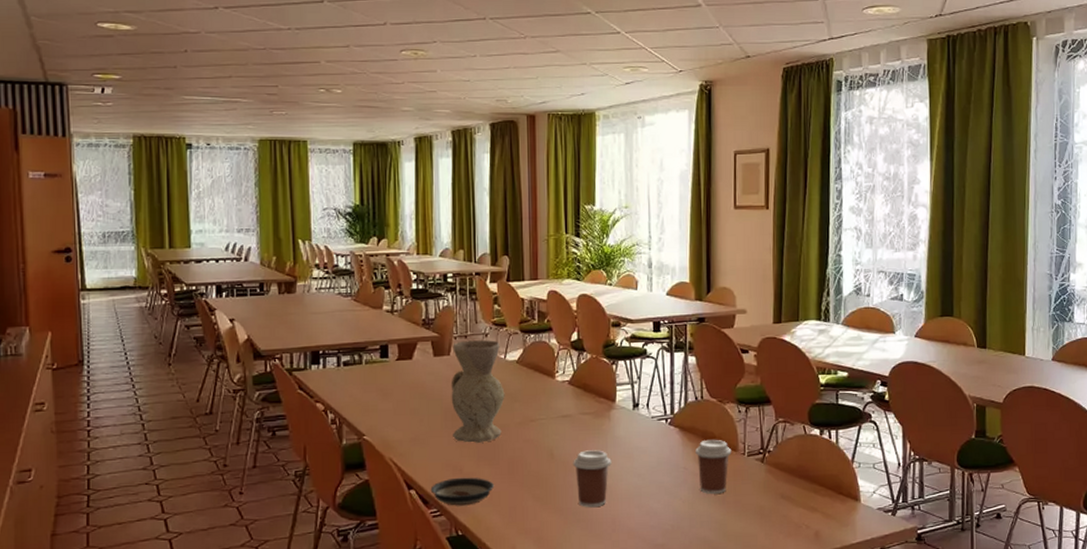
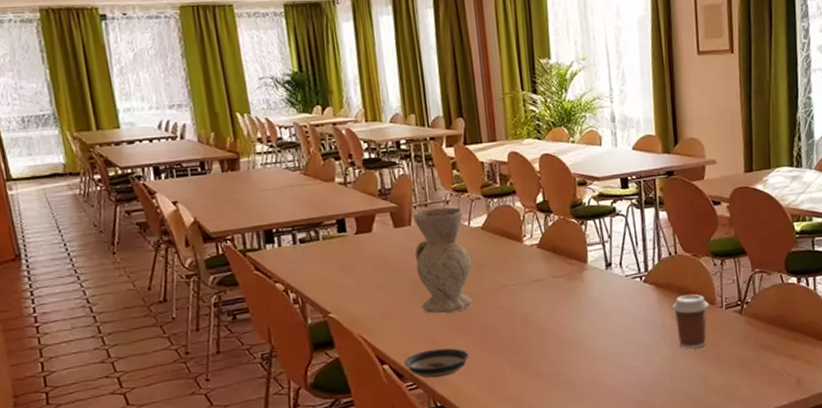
coffee cup: present [573,450,612,507] -> none [548,312,588,370]

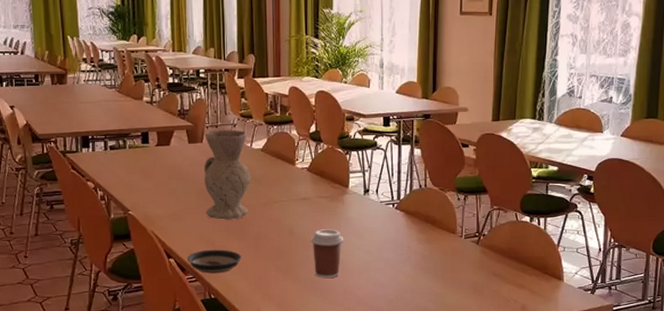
coffee cup: none [548,312,588,370] -> present [310,229,344,278]
coffee cup: present [672,294,710,349] -> none [418,223,451,270]

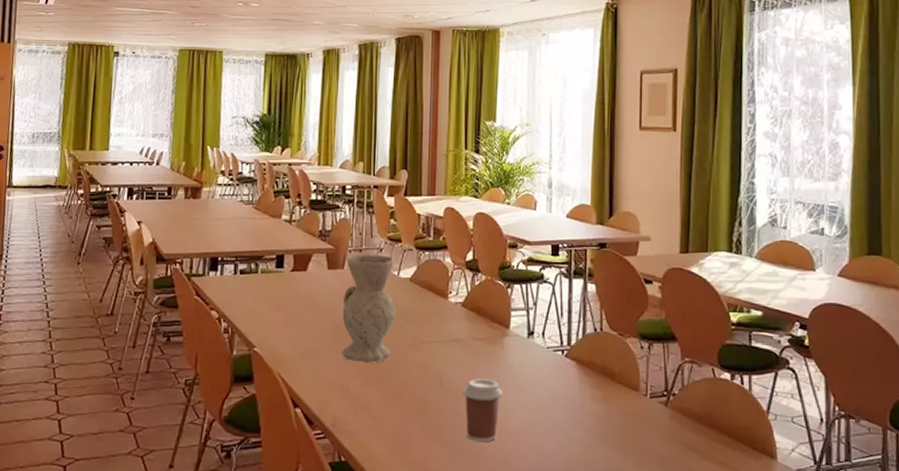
saucer: present [187,249,243,274] -> none [316,398,381,430]

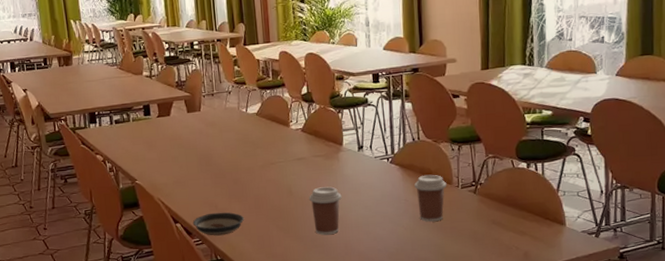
saucer: none [316,398,381,430] -> present [192,212,245,236]
vase: present [342,255,396,363] -> none [202,96,249,184]
coffee cup: none [593,376,633,438] -> present [414,174,447,222]

